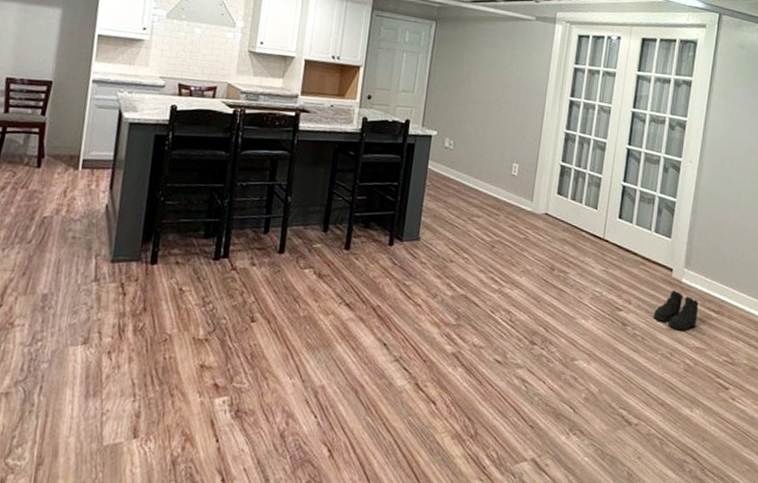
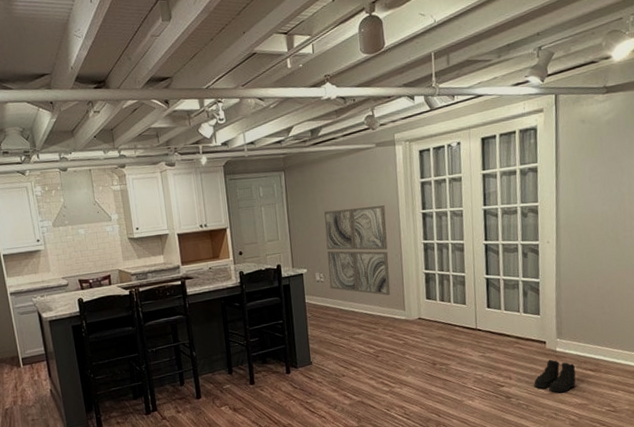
wall art: none [457,73,533,180] -> present [324,205,391,296]

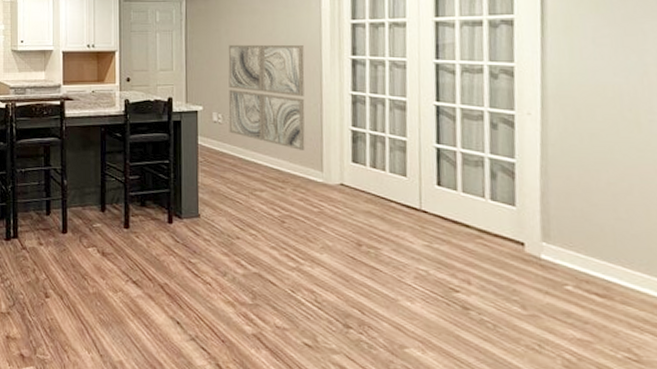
boots: present [534,359,576,393] -> none [505,268,573,319]

